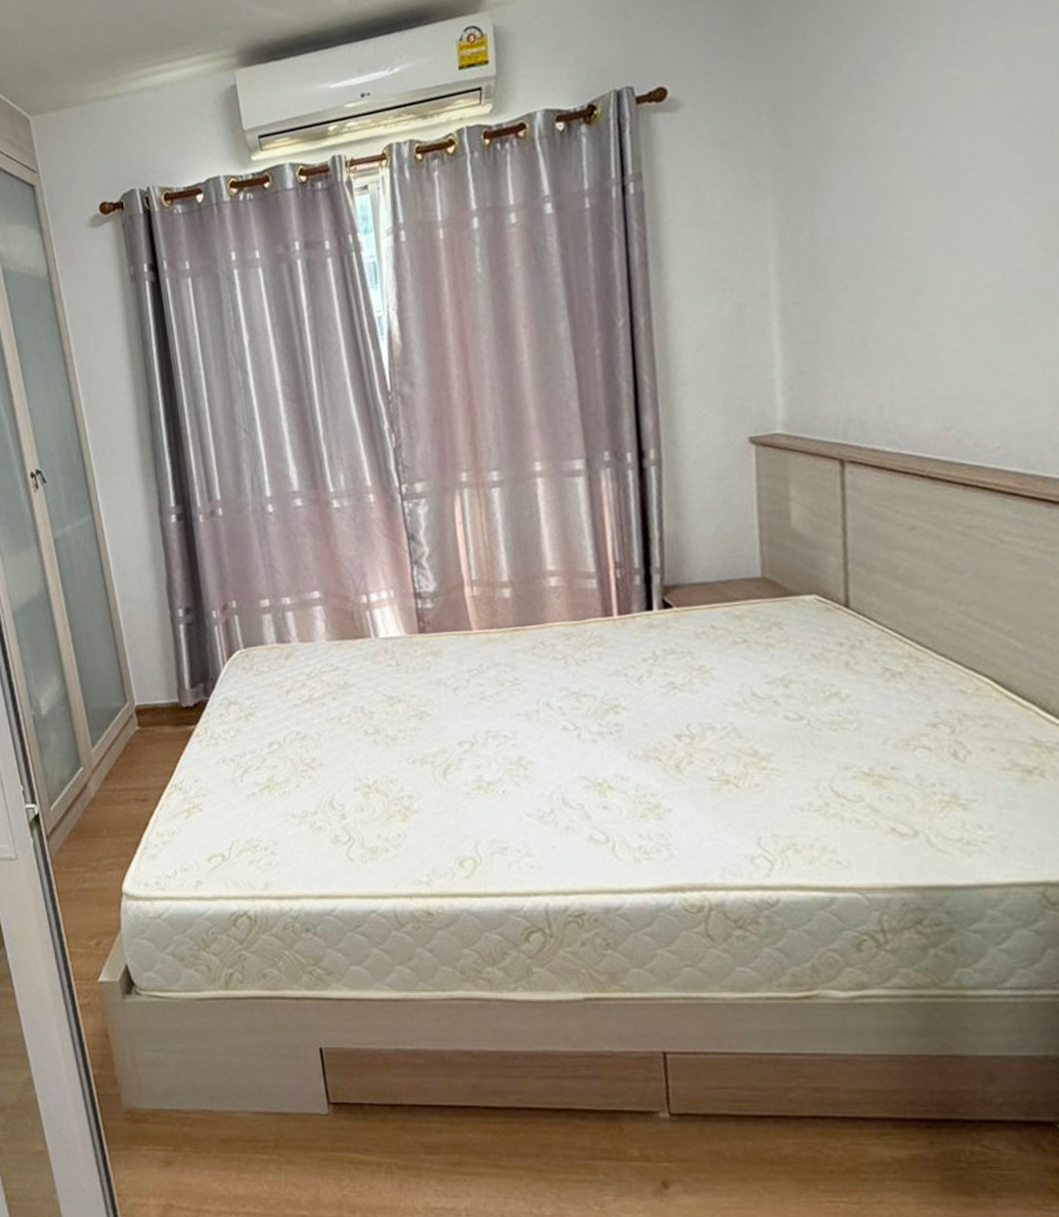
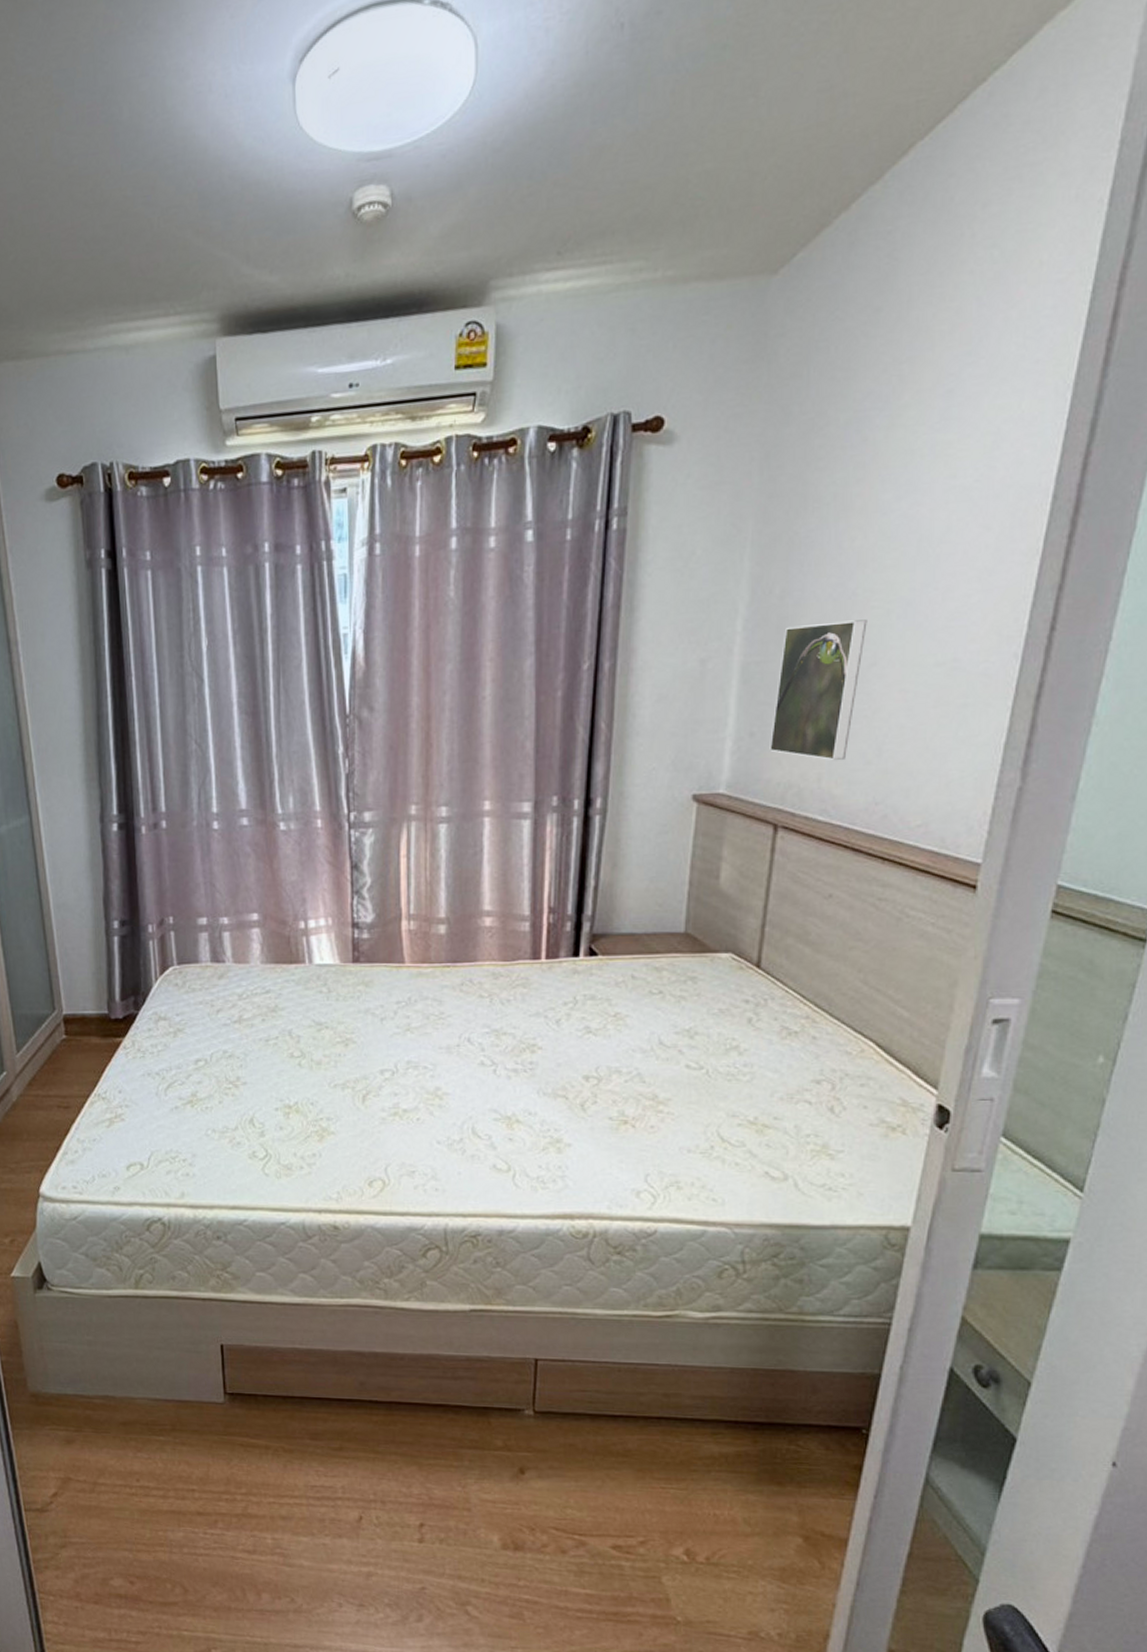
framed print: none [819,250,906,391] -> present [770,619,867,761]

